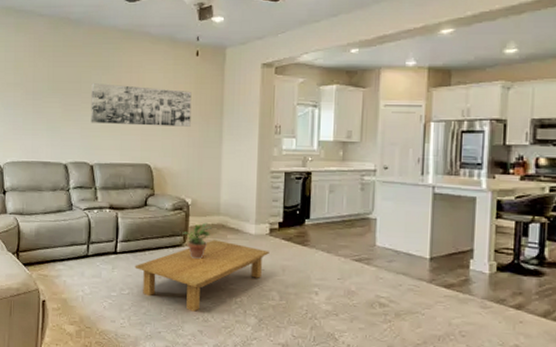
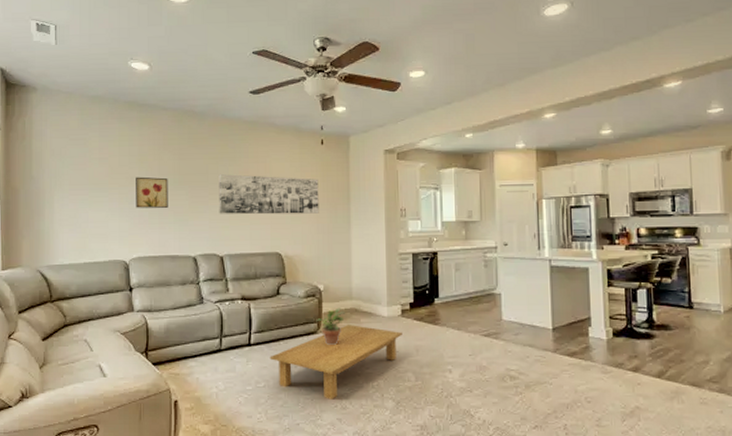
wall art: none [11,83,42,115] -> present [136,176,168,208]

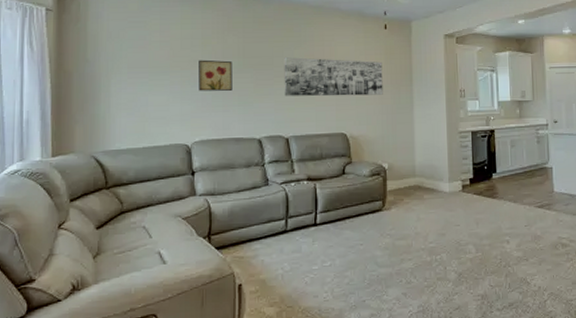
coffee table: present [270,325,402,400] -> none [336,201,463,275]
potted plant: present [316,308,346,346] -> none [381,185,410,223]

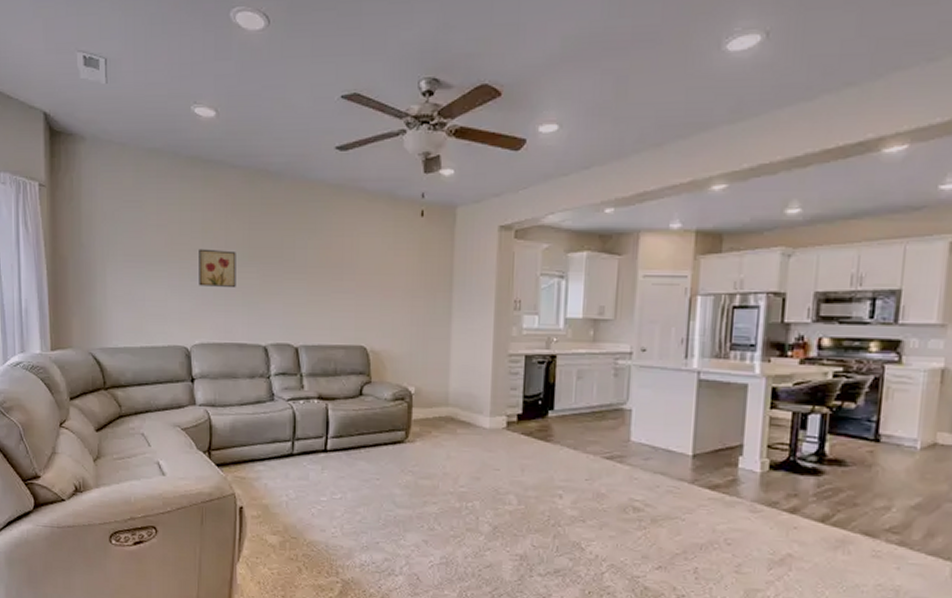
wall art: present [284,57,383,96] -> none [295,249,415,302]

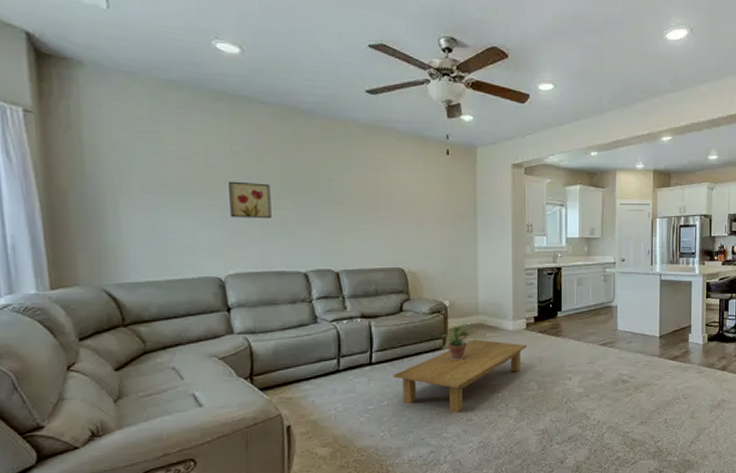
coffee table: none [348,435,506,519] -> present [393,339,527,413]
potted plant: none [404,414,440,459] -> present [441,323,472,361]

